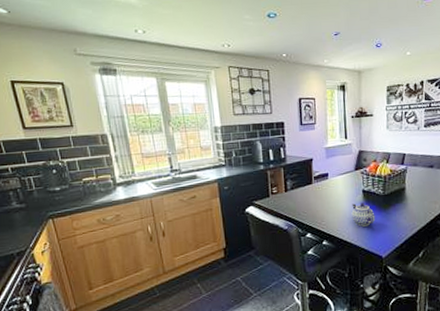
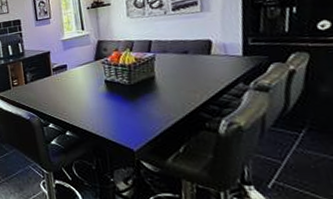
teapot: present [351,203,376,227] -> none [94,93,122,118]

